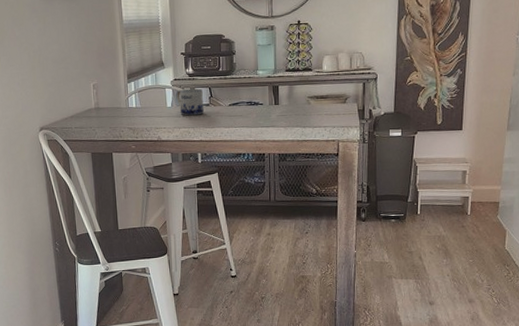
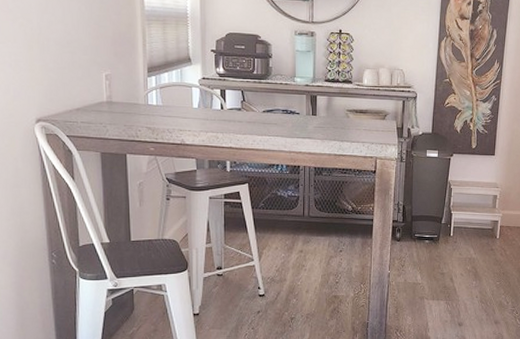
mug: present [176,88,204,116] -> none [204,89,235,120]

